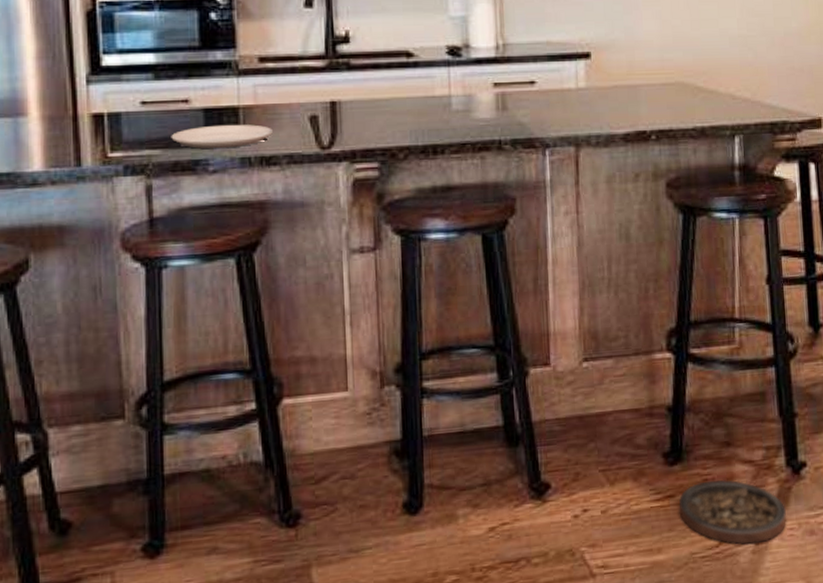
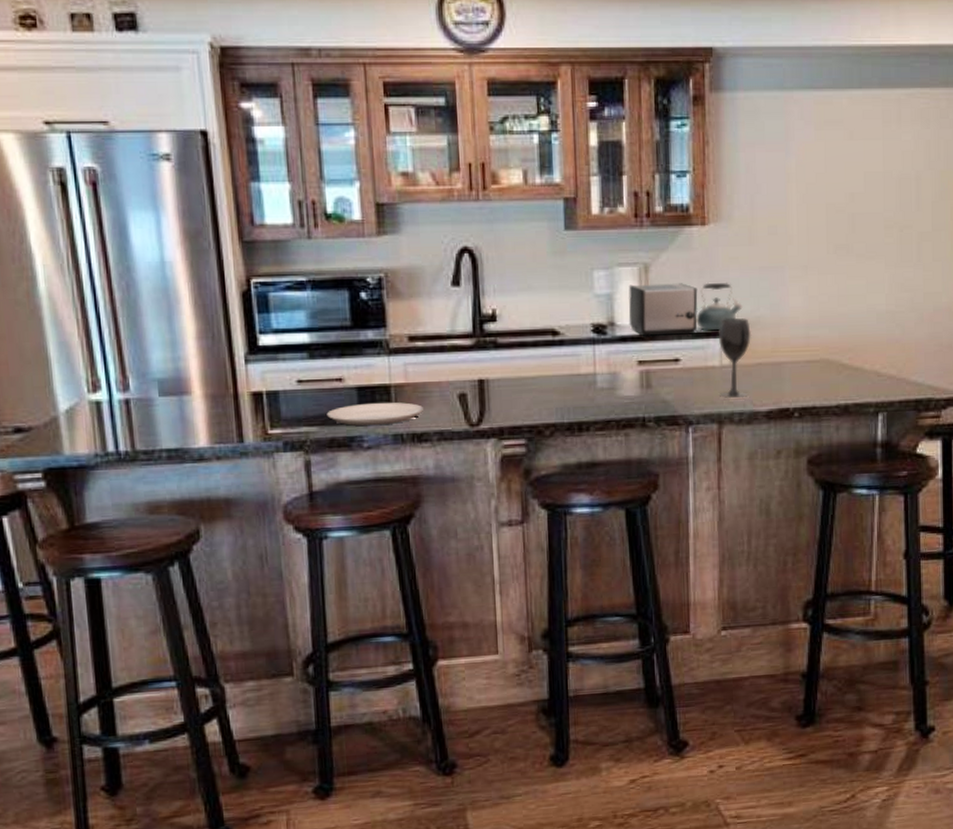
toaster: none [483,6,553,58] -> present [628,283,698,336]
kettle: none [551,6,599,54] -> present [696,282,744,331]
wine glass: none [573,41,607,122] -> present [718,318,752,399]
pet bowl: present [679,479,787,545] -> none [810,741,914,801]

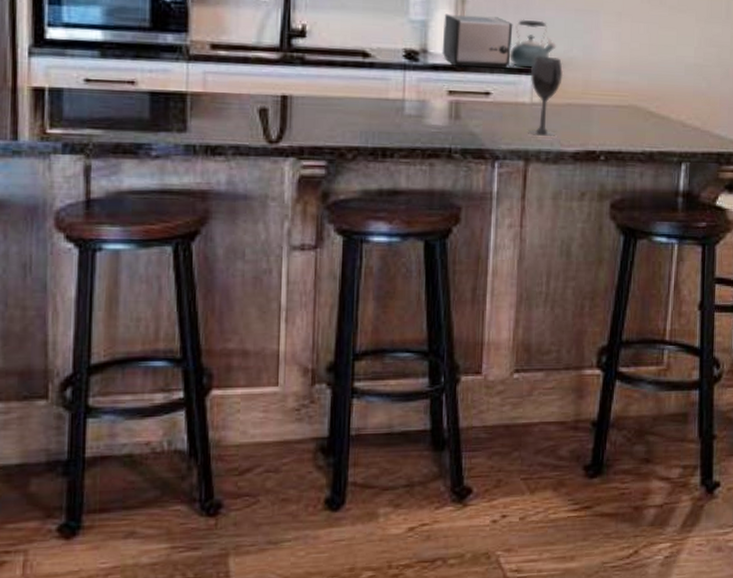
plate: present [326,402,423,426] -> none [114,109,220,135]

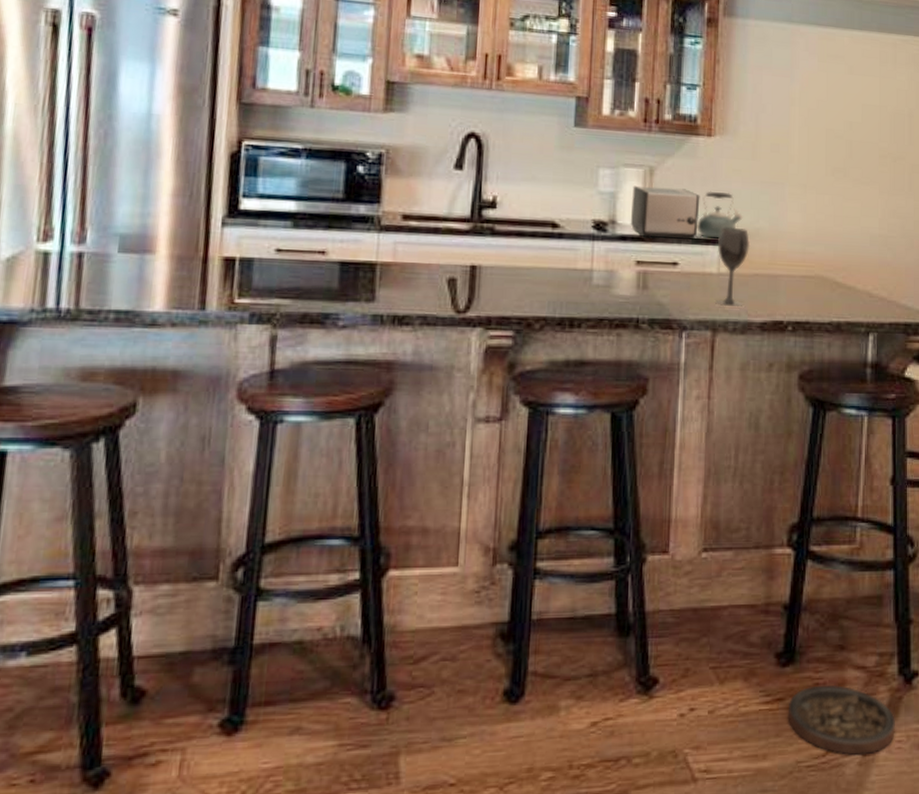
pet bowl: none [594,494,697,557] -> present [787,684,896,756]

